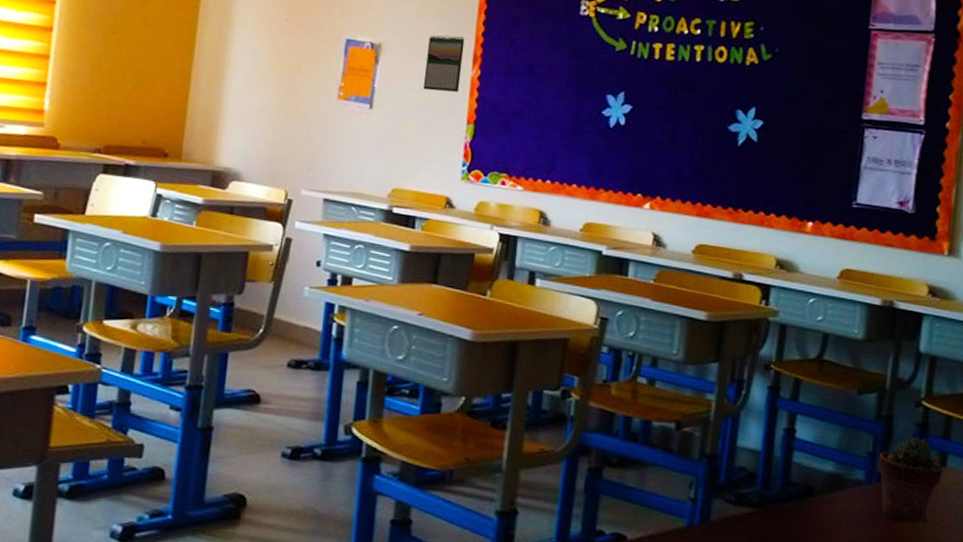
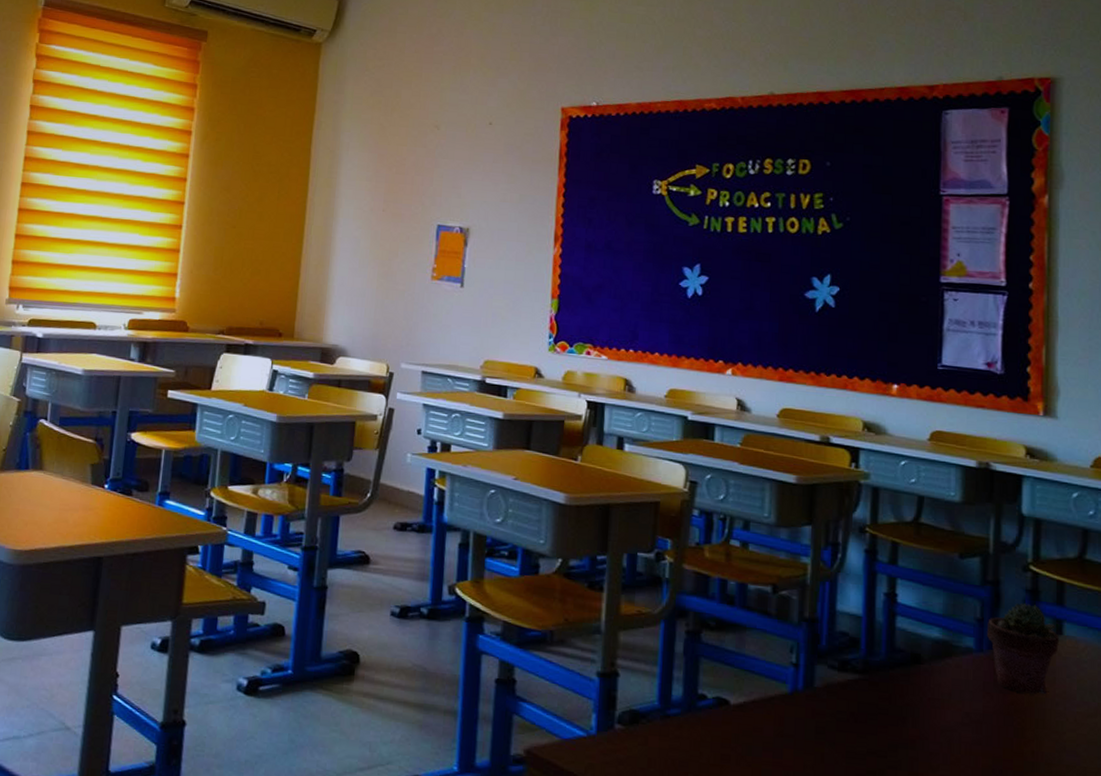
calendar: present [422,35,465,93] -> none [509,218,546,270]

